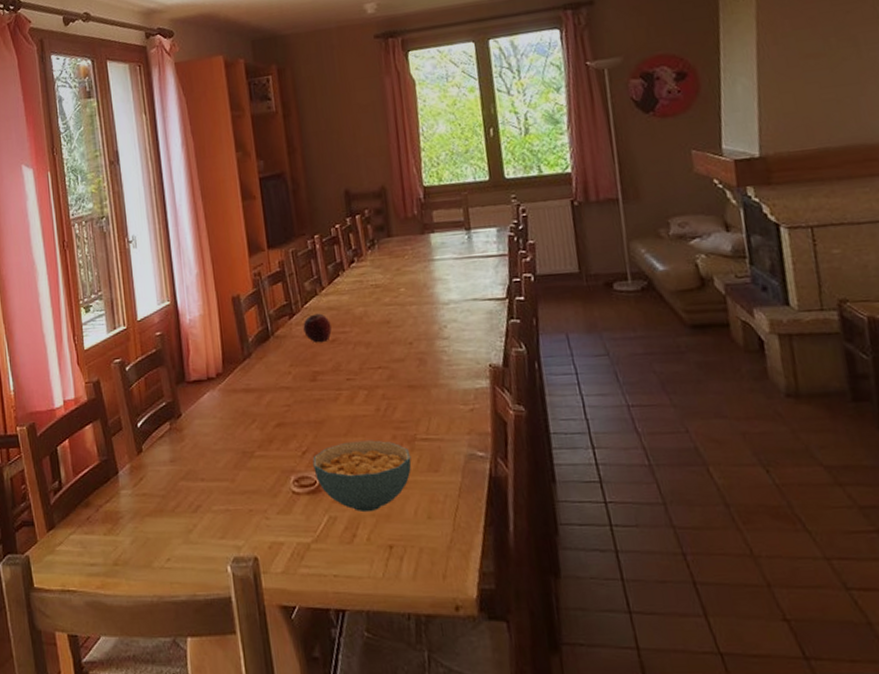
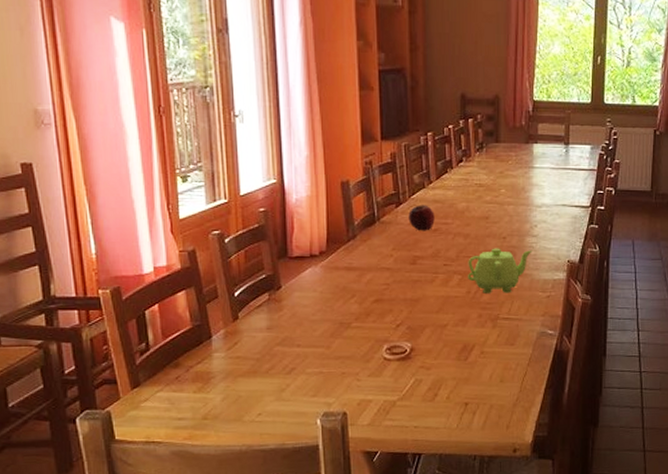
cereal bowl: present [312,440,412,513] -> none [405,317,492,377]
teapot: none [372,355,446,410] -> present [468,248,533,294]

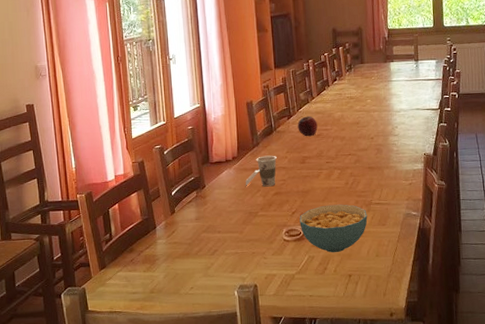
cup: none [335,252,379,292] -> present [245,155,277,187]
cereal bowl: none [405,317,492,377] -> present [299,204,368,253]
teapot: present [468,248,533,294] -> none [345,146,395,184]

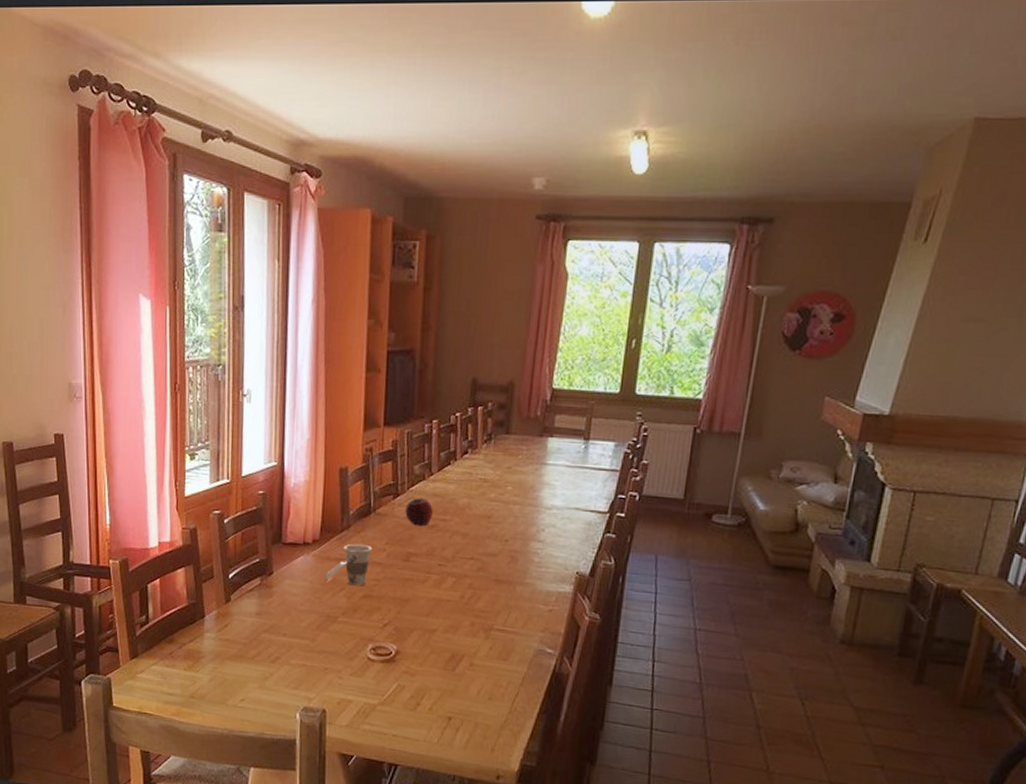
cereal bowl: present [299,204,368,253] -> none [391,621,485,686]

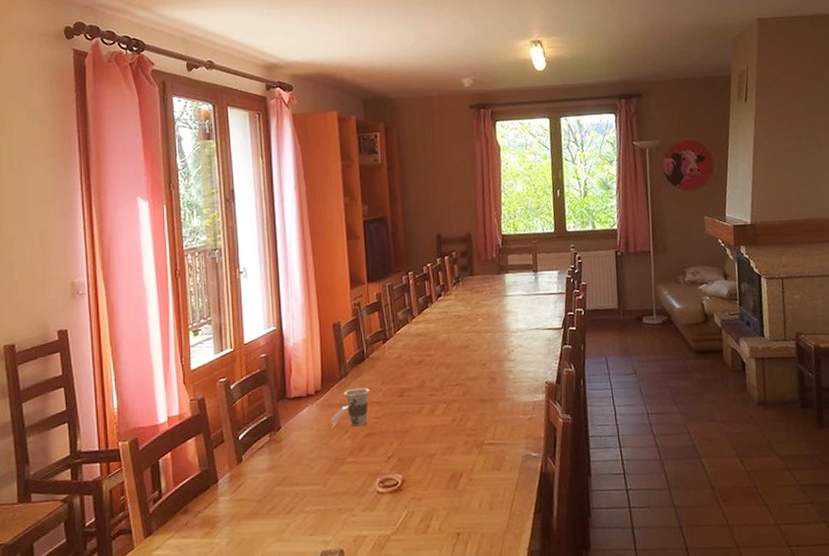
fruit: present [405,497,433,527] -> none [394,339,419,365]

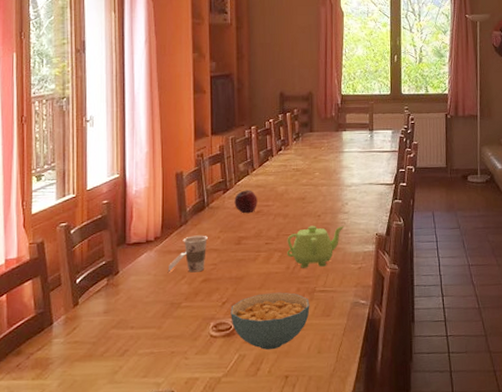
fruit: none [394,339,419,365] -> present [234,190,257,214]
cereal bowl: none [396,445,479,507] -> present [230,292,310,350]
teapot: none [451,374,512,420] -> present [287,225,344,268]

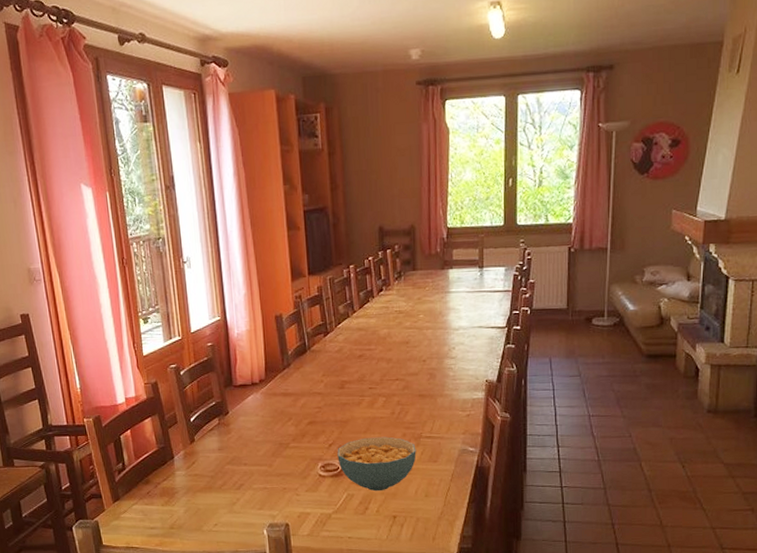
cup: present [167,235,208,273] -> none [274,378,311,415]
fruit: present [234,190,257,214] -> none [335,333,359,358]
teapot: present [287,225,344,268] -> none [391,370,452,414]

